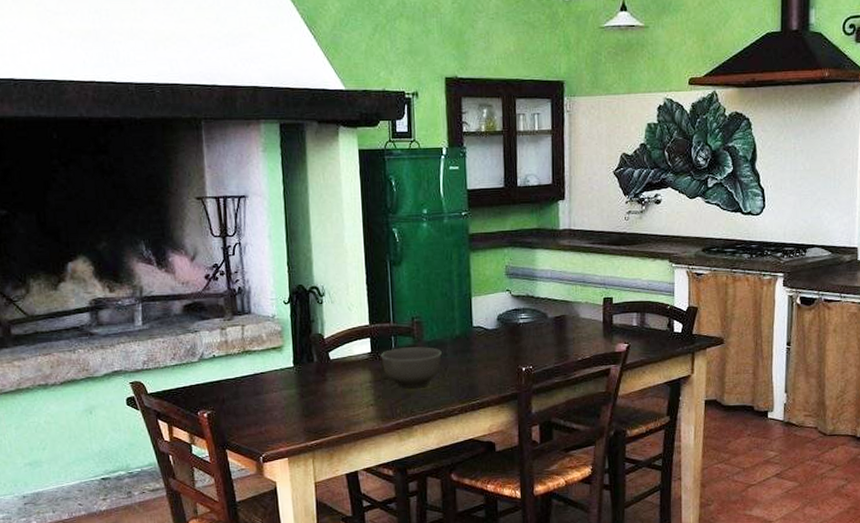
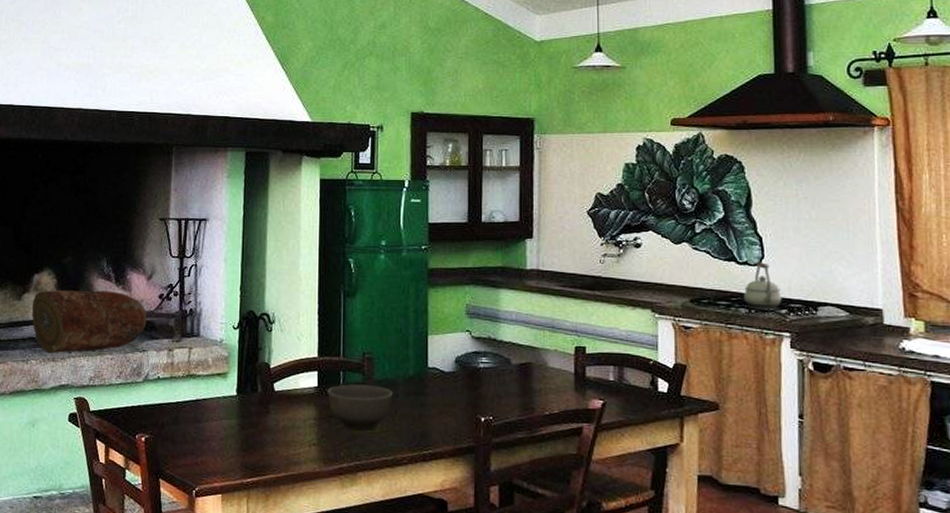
decorative log: none [70,274,196,342] -> present [31,290,147,354]
kettle: none [746,211,778,255] -> present [743,262,783,311]

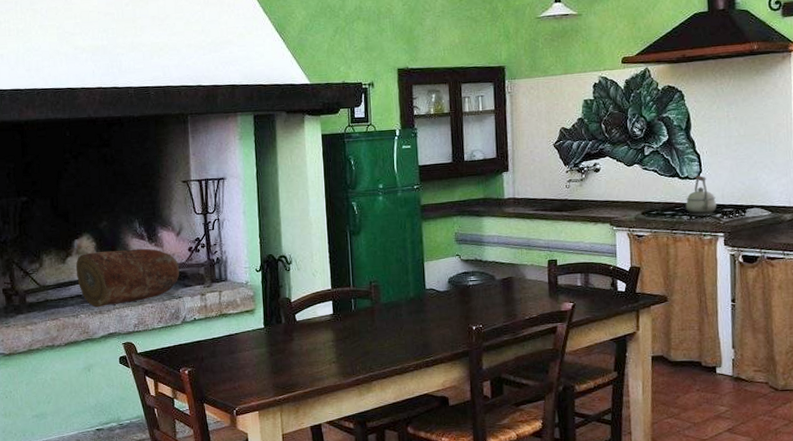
bowl: present [328,384,393,429] -> none [342,308,398,346]

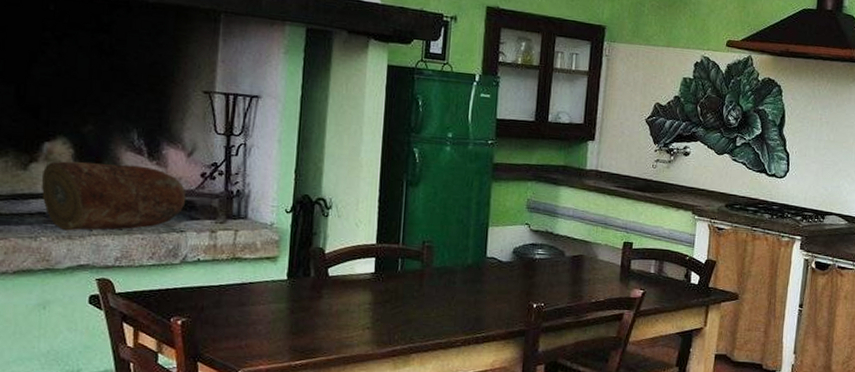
kettle: present [685,176,717,216] -> none [768,175,799,217]

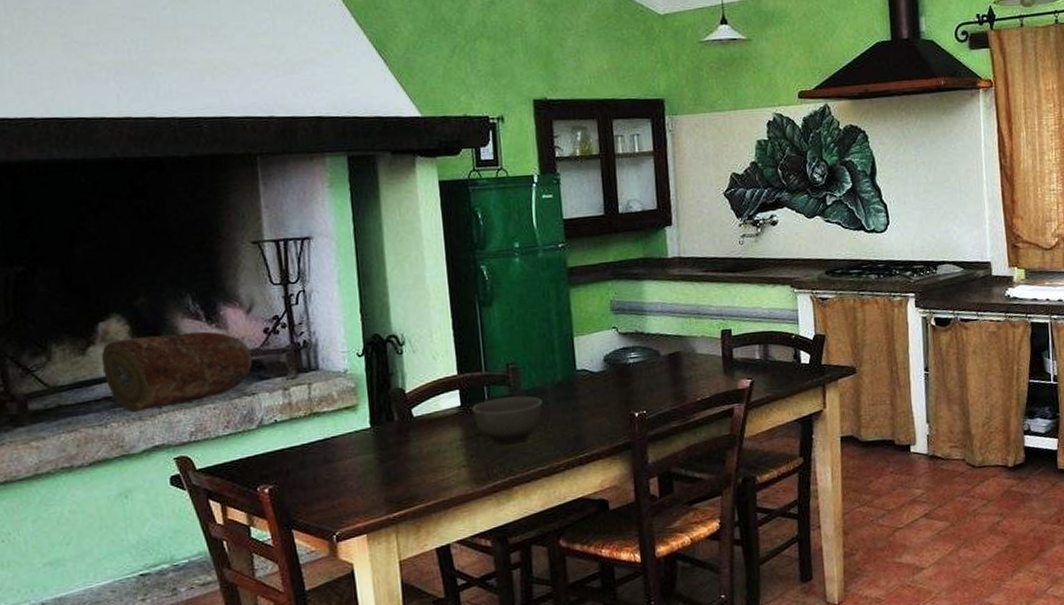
bowl: none [384,271,451,314] -> present [472,396,543,444]

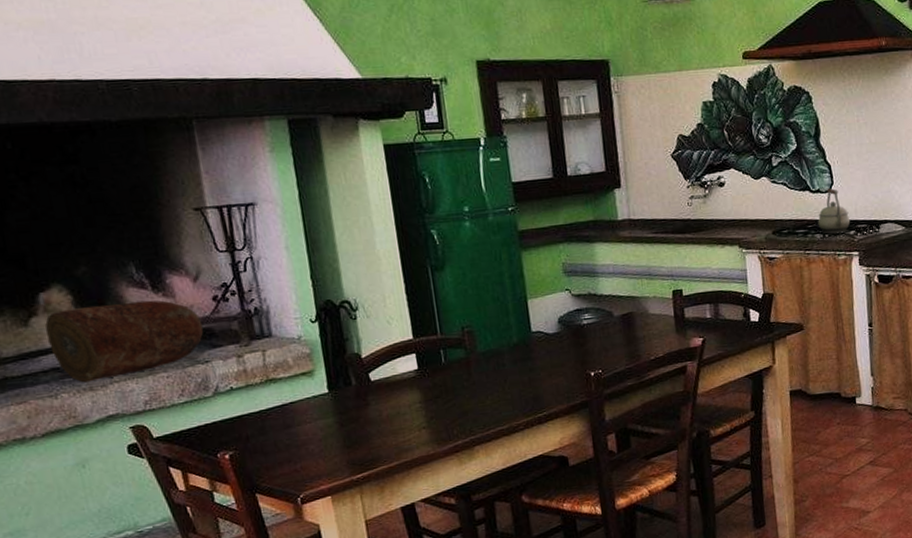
bowl: present [472,396,543,444] -> none [429,358,500,405]
kettle: none [872,228,907,275] -> present [817,188,851,235]

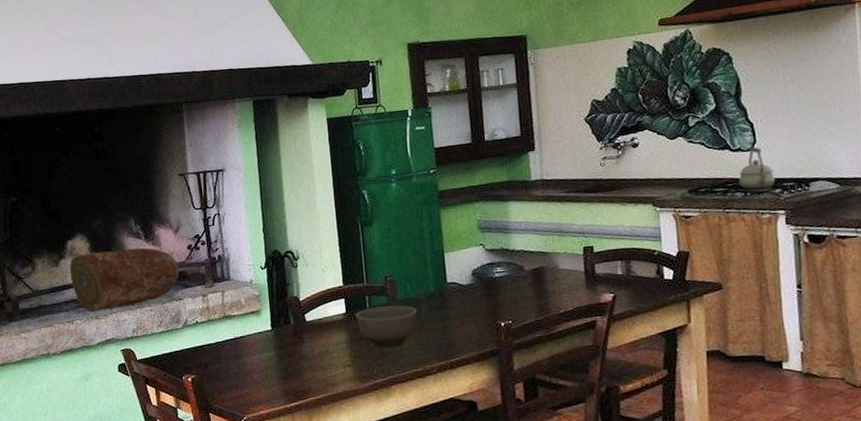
bowl: none [429,358,500,405] -> present [355,305,417,347]

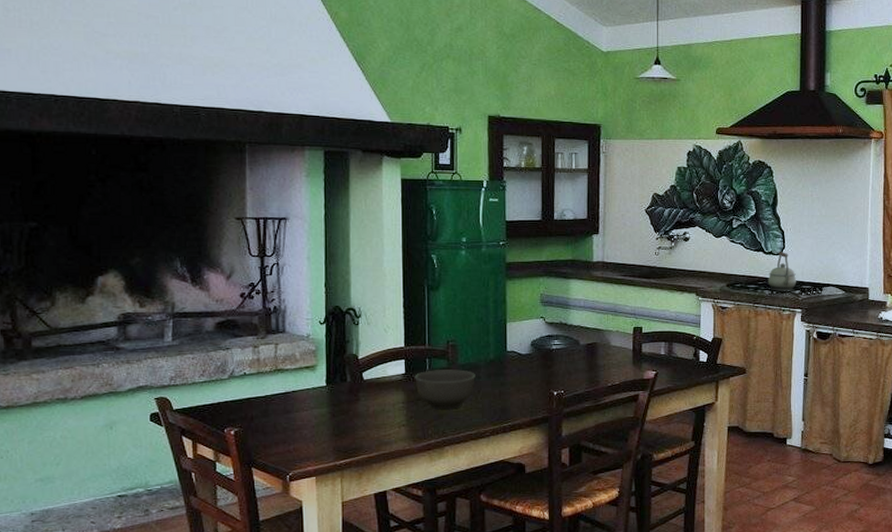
decorative log: present [69,247,179,312] -> none [98,291,229,356]

